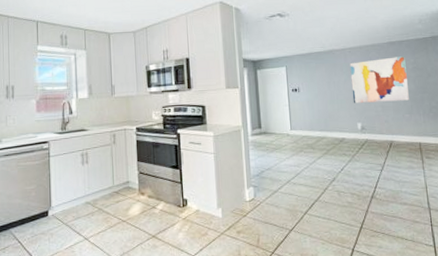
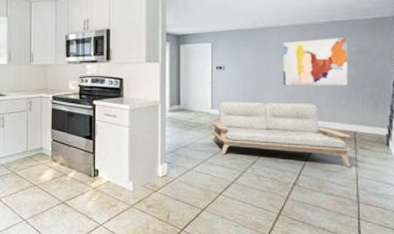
loveseat: none [291,118,420,176] -> present [211,101,351,167]

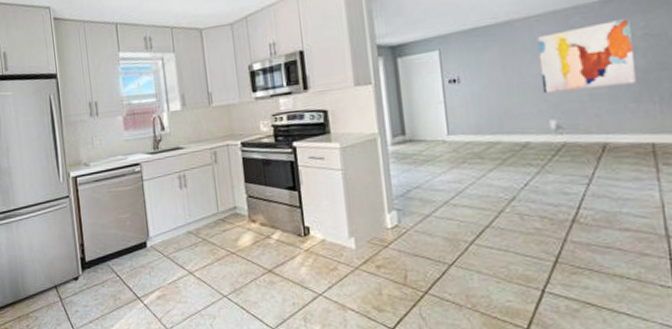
loveseat: present [211,101,351,167] -> none [449,112,653,193]

